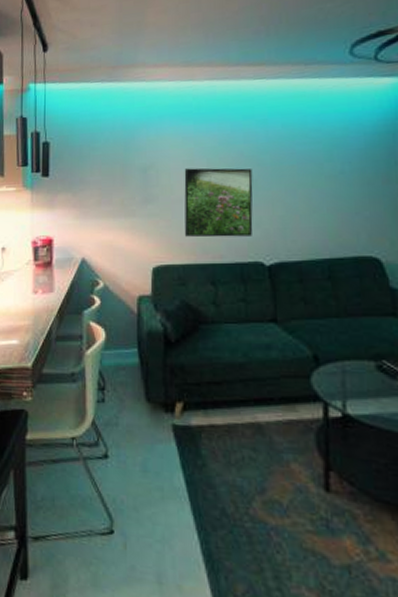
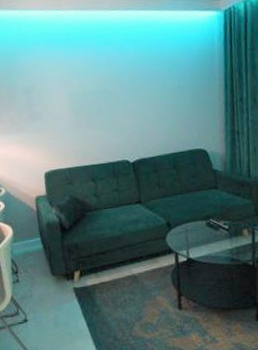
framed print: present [184,167,253,238] -> none [61,86,119,145]

